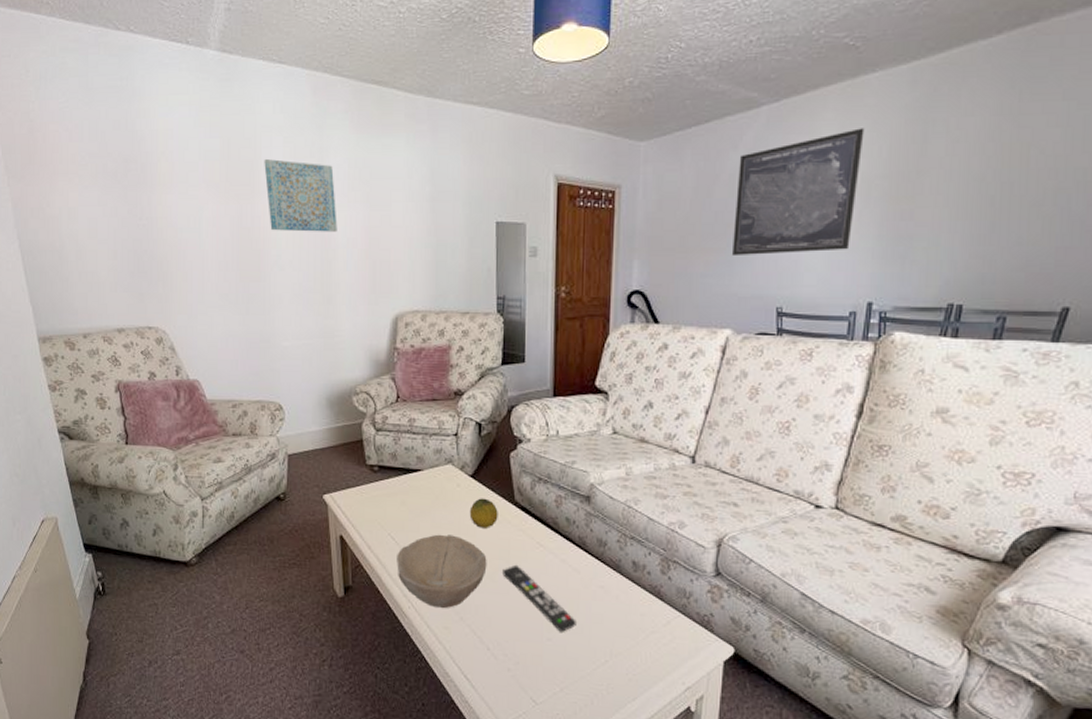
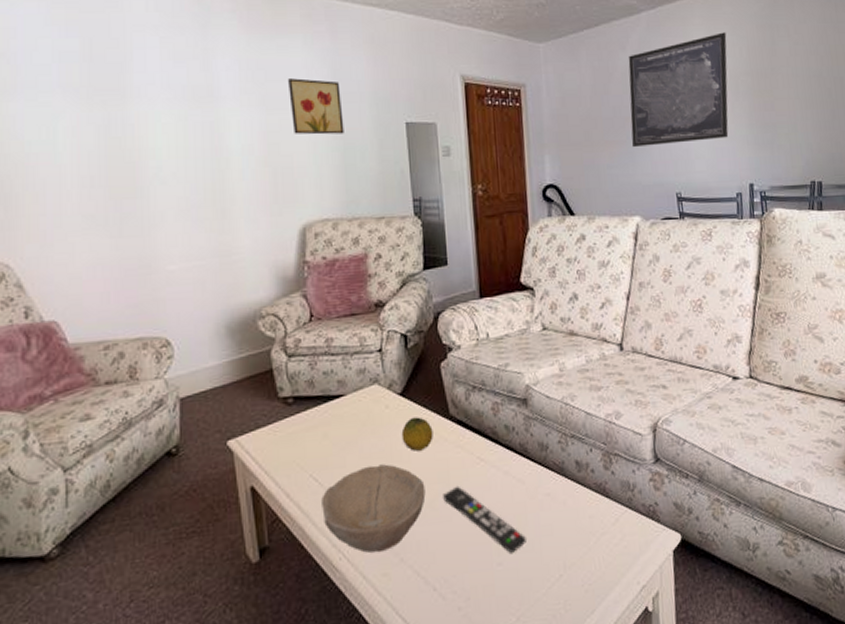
wall art: present [264,159,337,232] -> none [137,61,230,140]
wall art: none [390,177,438,231] -> present [288,78,344,135]

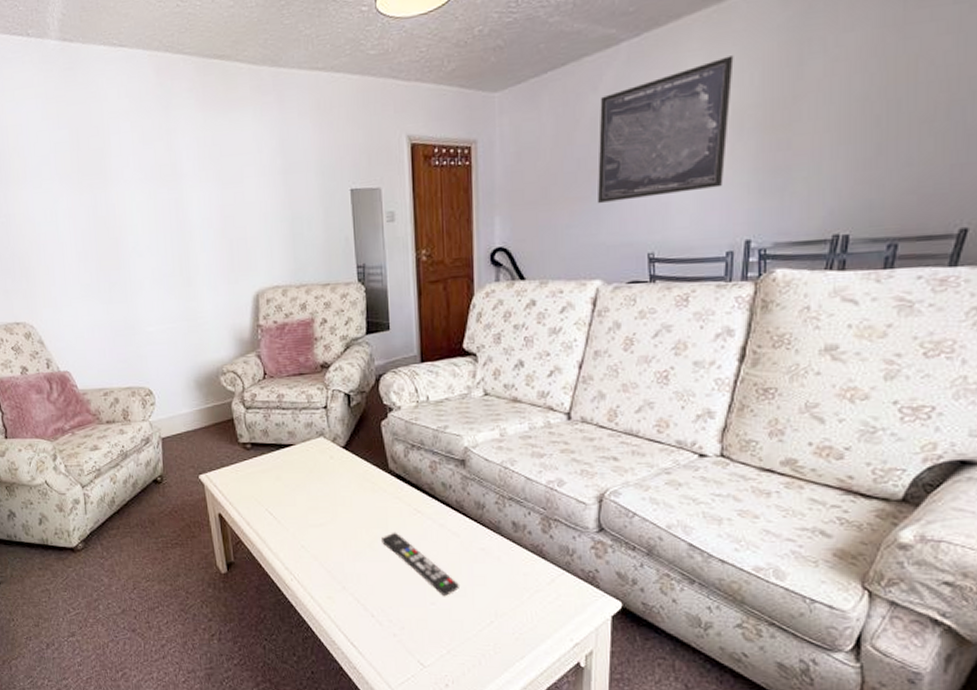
wall art: present [288,78,344,135] -> none [241,151,292,206]
bowl: present [321,464,426,553] -> none [276,507,366,579]
fruit: present [401,417,433,451] -> none [344,468,373,498]

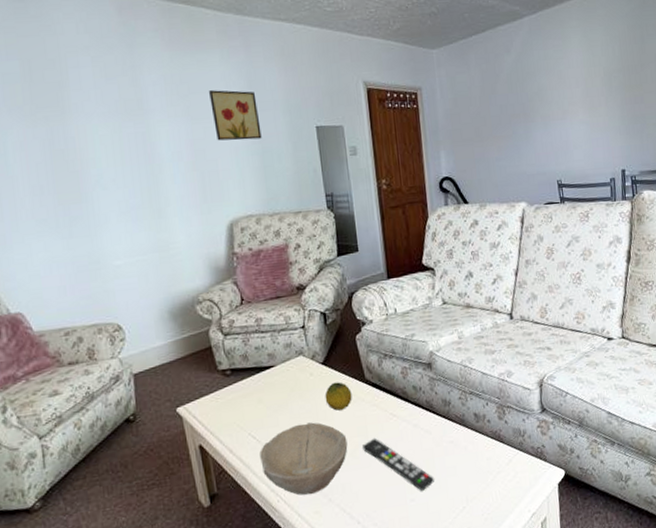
wall art: none [241,151,292,206] -> present [209,90,262,141]
bowl: none [276,507,366,579] -> present [260,422,348,496]
fruit: none [344,468,373,498] -> present [325,382,352,411]
wall art: present [597,55,734,203] -> none [513,33,603,141]

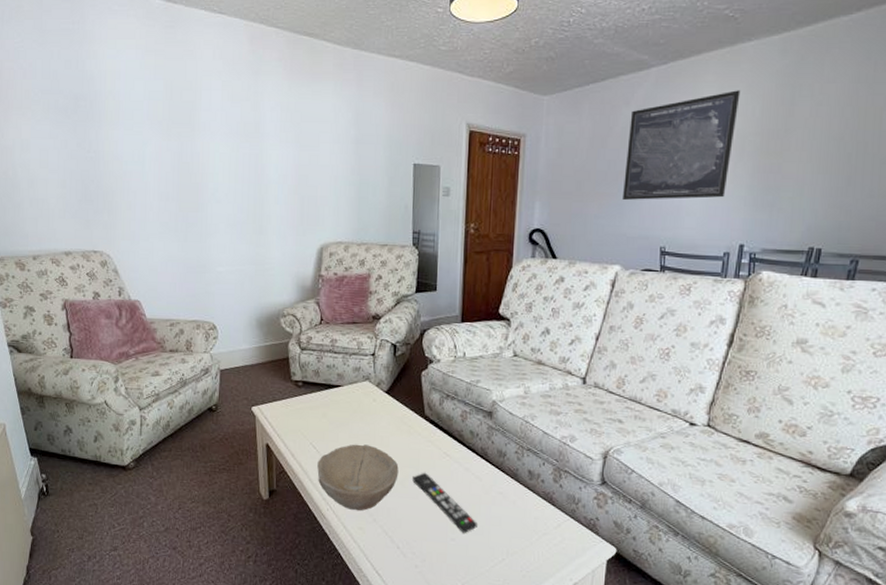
wall art: present [209,90,262,141] -> none [318,120,361,171]
fruit: present [325,382,352,411] -> none [384,412,410,439]
wall art: none [513,33,603,141] -> present [621,90,741,200]

